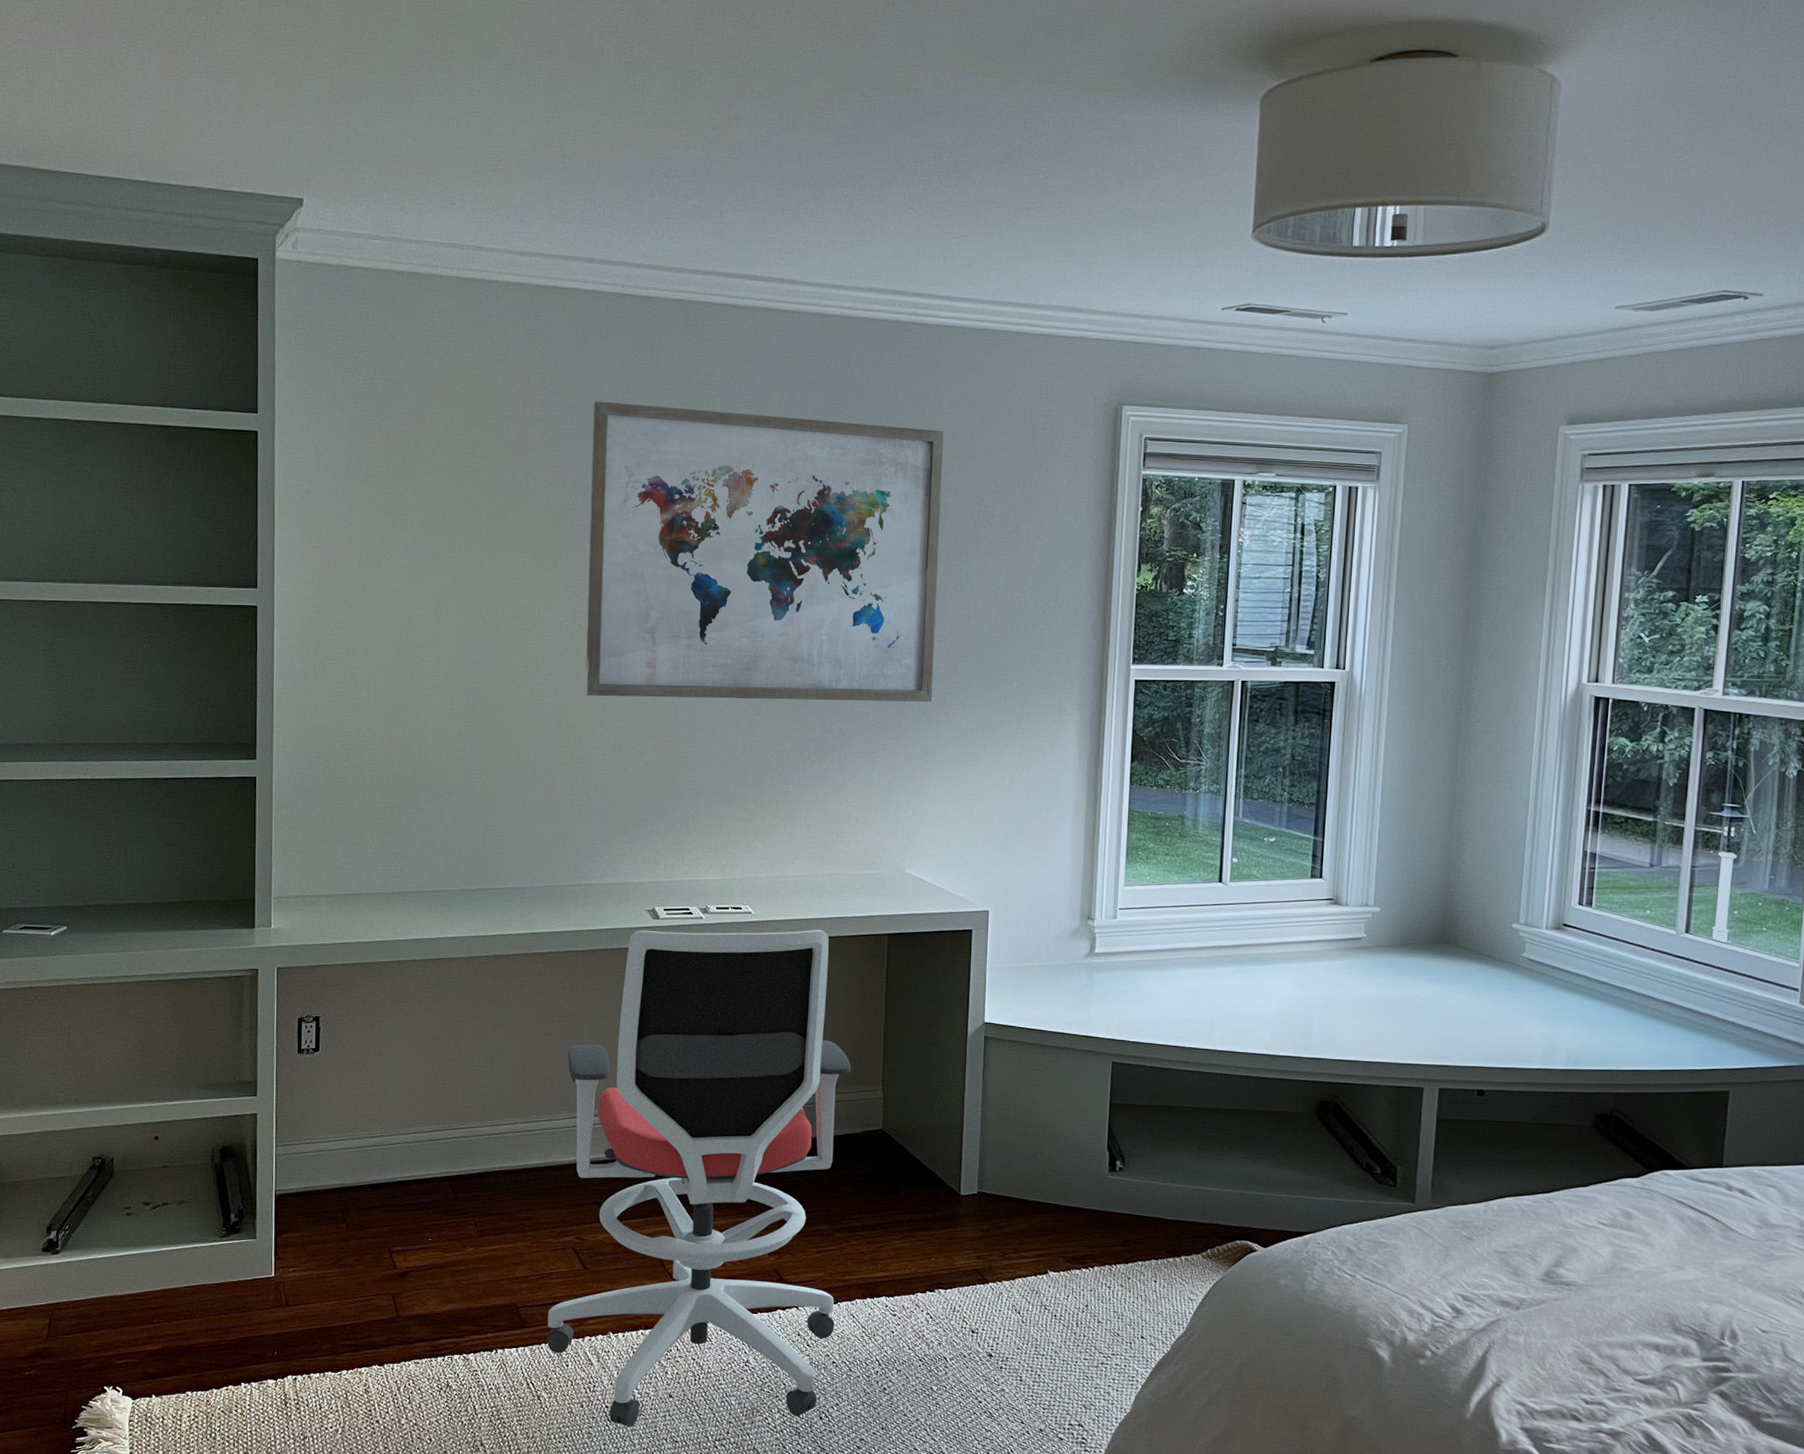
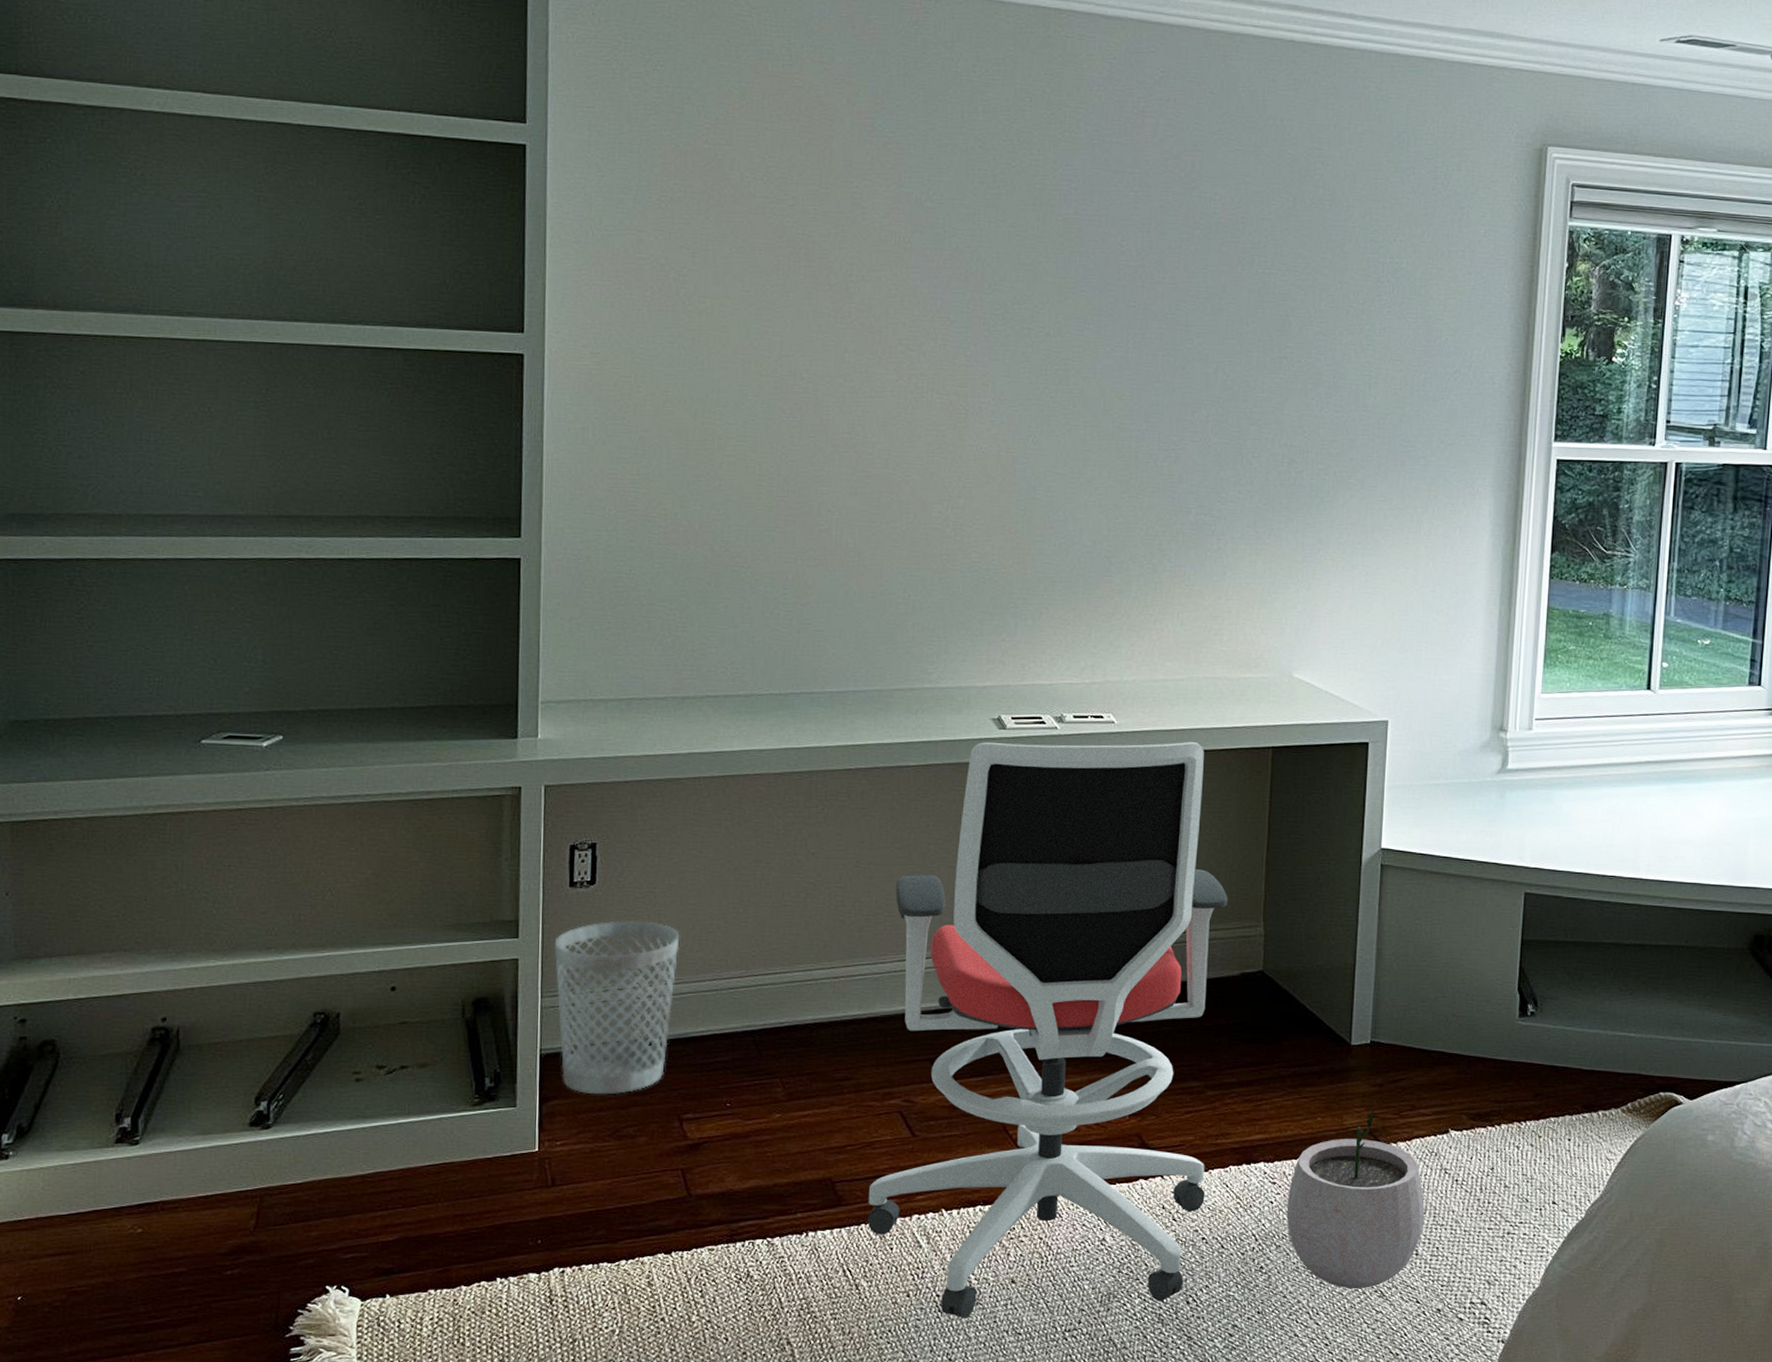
wastebasket: none [286,1082,389,1230] -> present [554,920,680,1095]
wall art: present [585,401,944,702] -> none [921,122,1345,482]
plant pot: none [905,1253,1028,1410] -> present [1286,1110,1425,1289]

